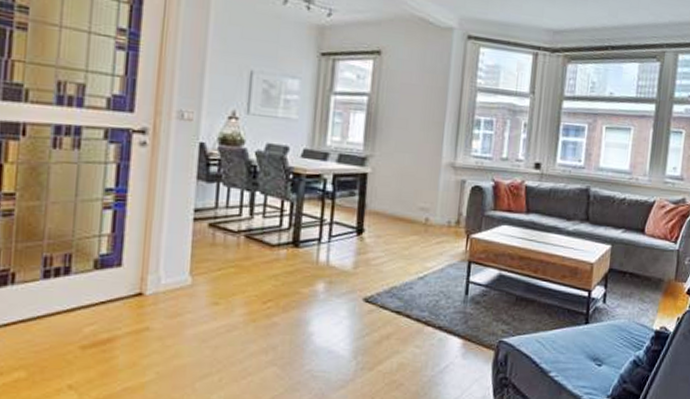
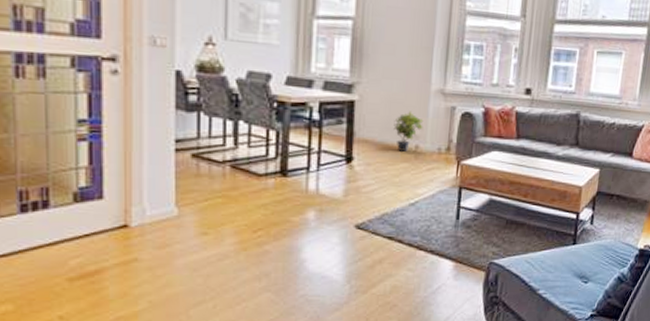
potted plant: none [404,184,434,224] -> present [393,111,424,152]

